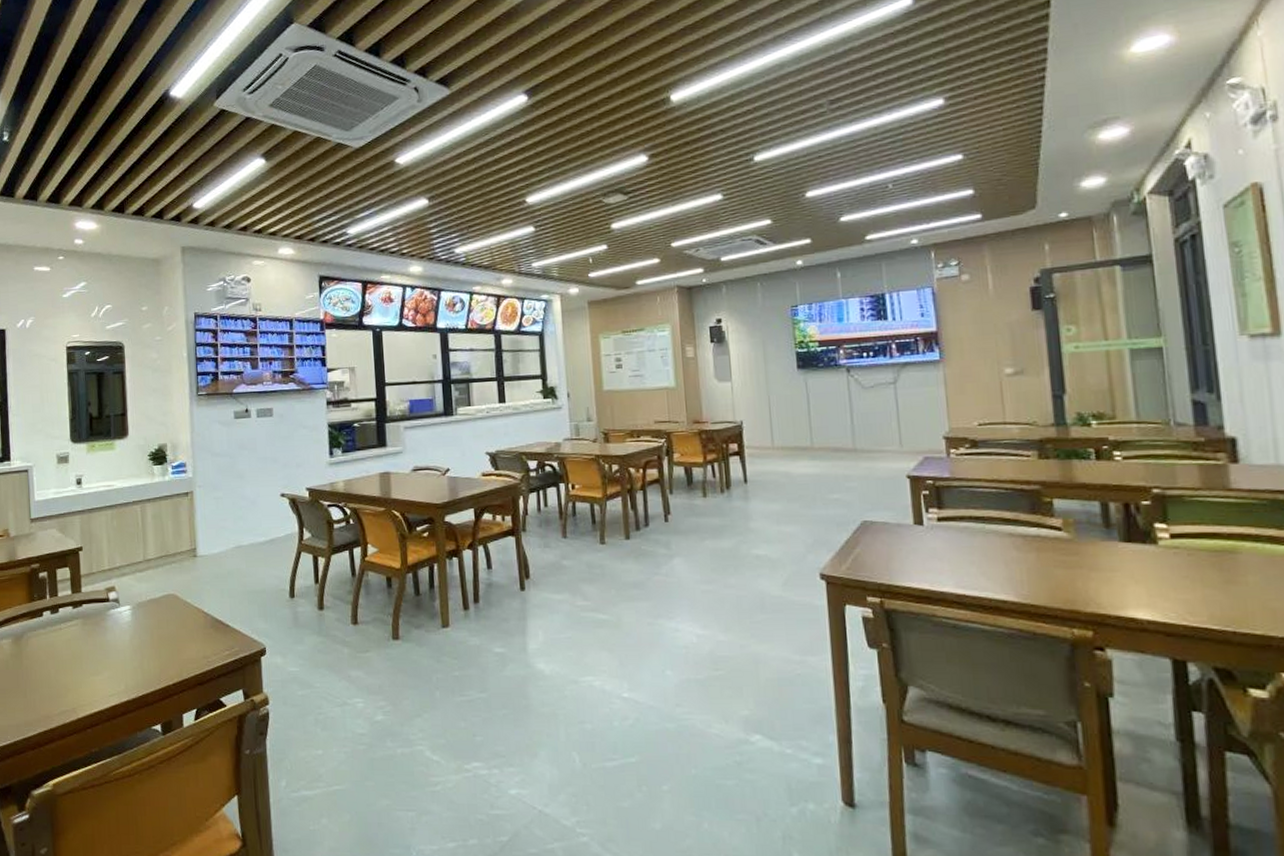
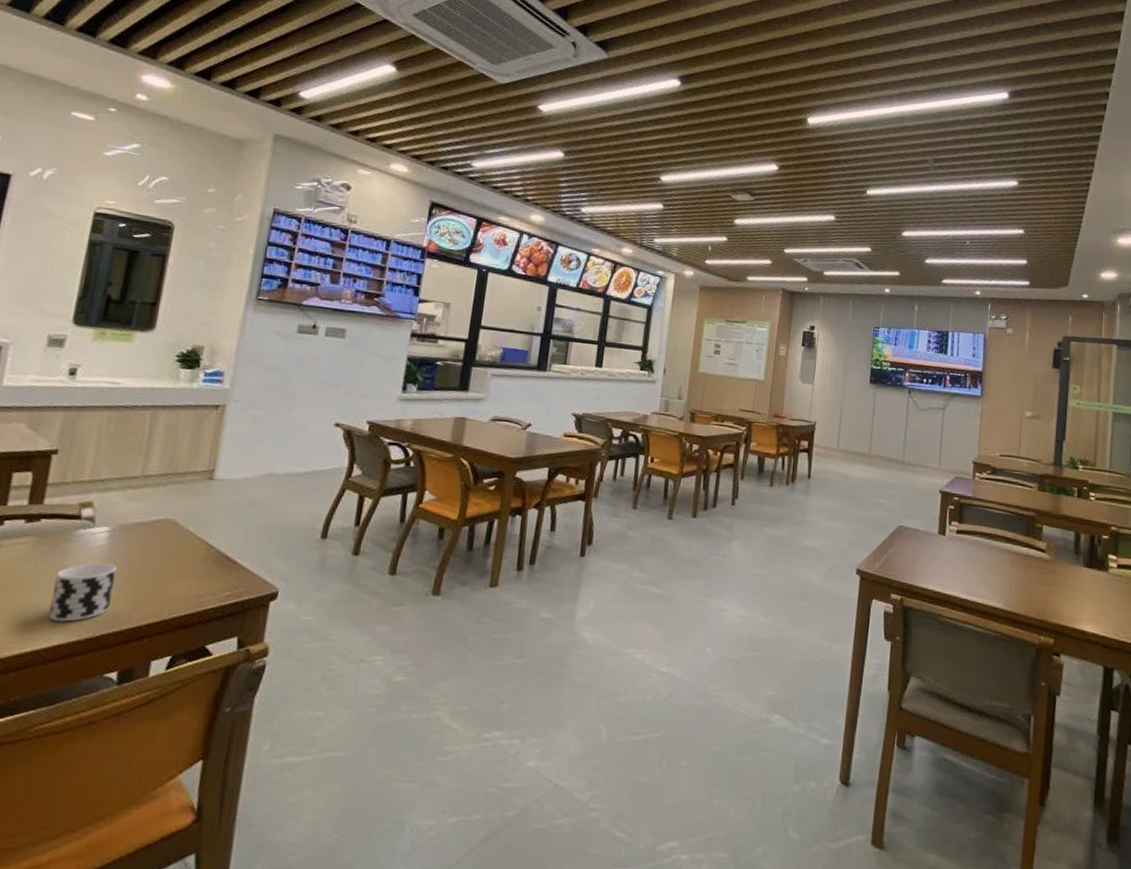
cup: none [101,636,144,686] -> present [48,562,118,622]

